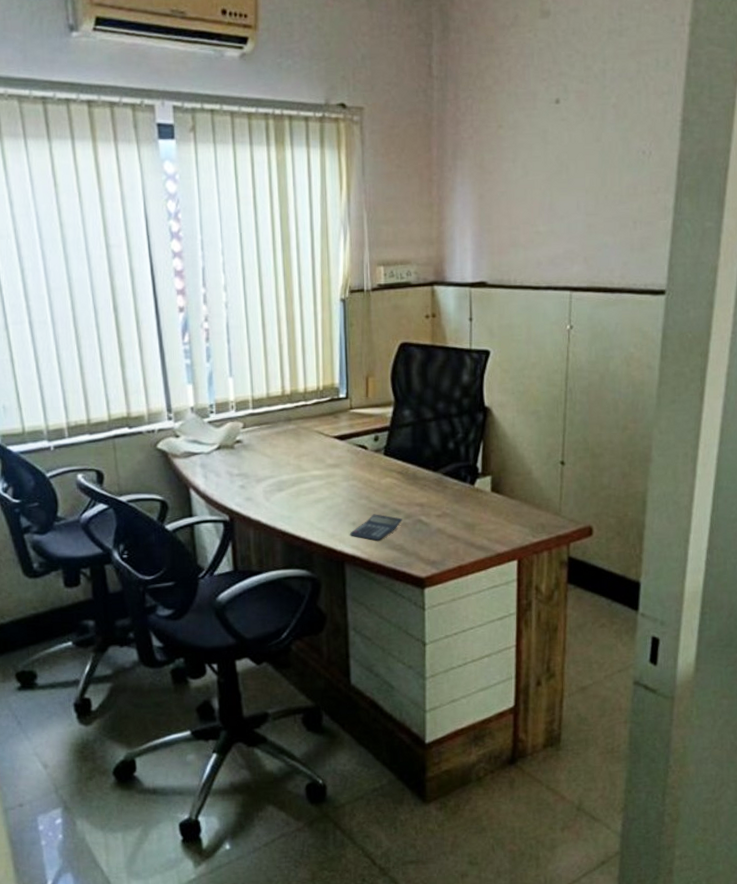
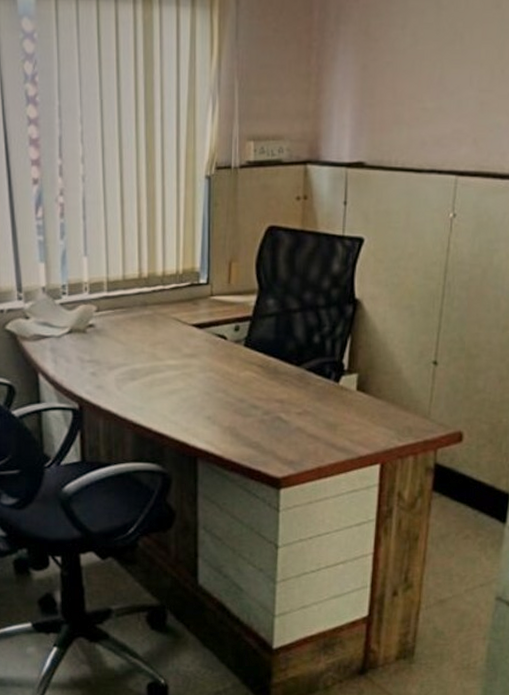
calculator: present [349,514,403,541] -> none [203,408,261,437]

